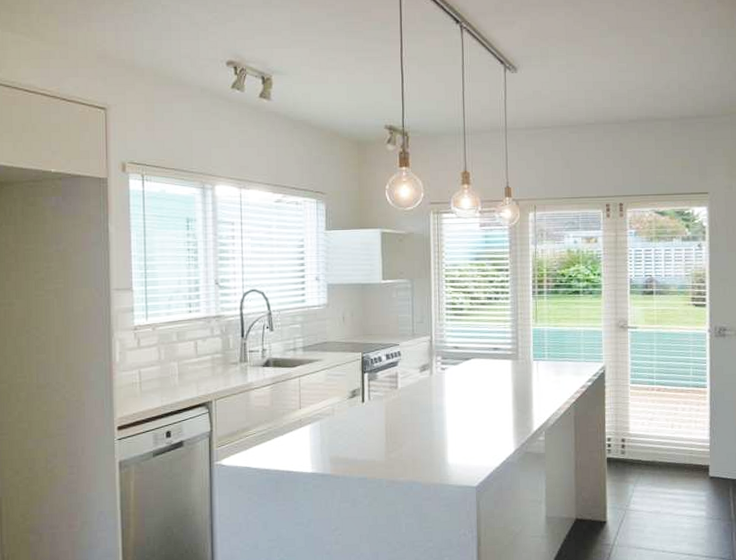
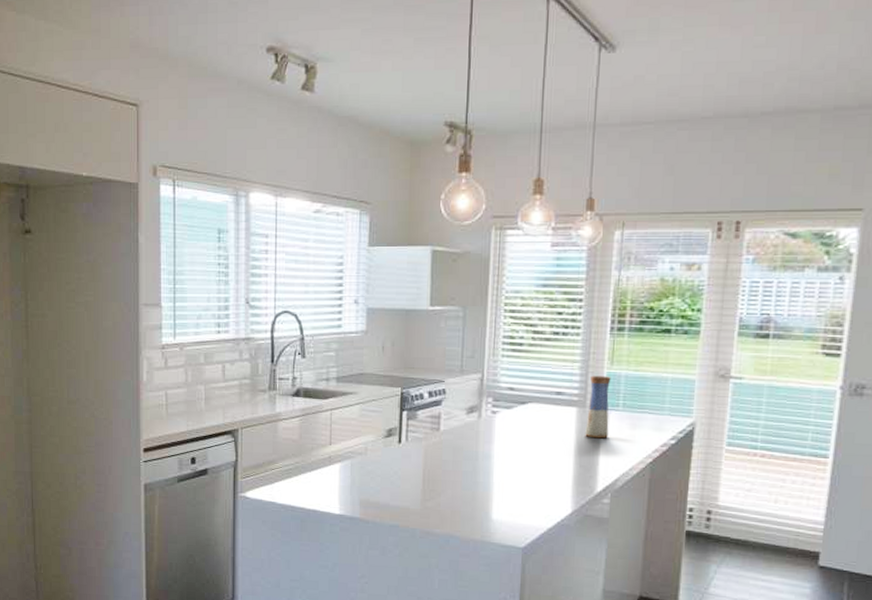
vase: none [519,332,538,385] -> present [585,375,611,439]

